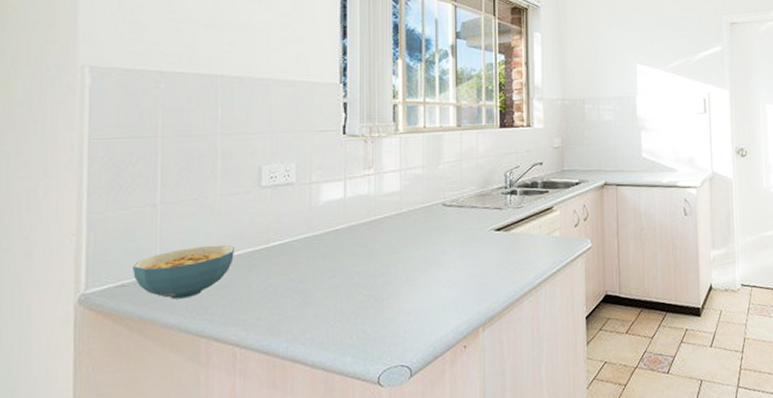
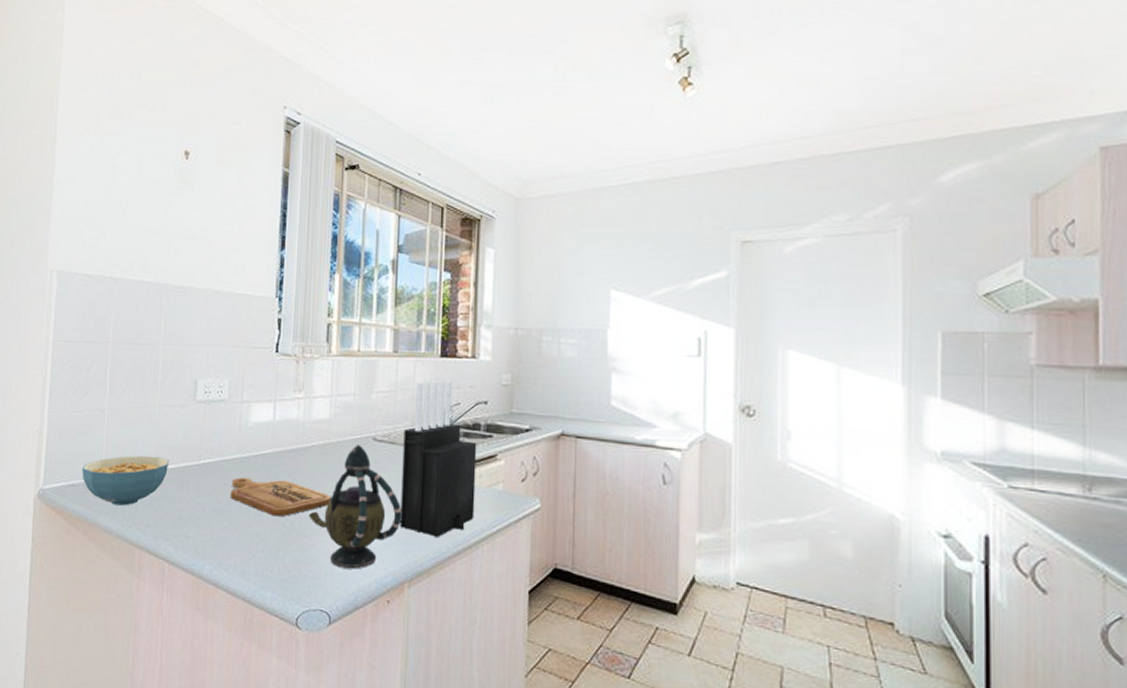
cutting board: none [303,252,406,287] -> present [230,477,331,517]
teapot: none [385,211,473,324] -> present [309,445,402,569]
knife block: none [471,147,537,284] -> present [400,380,477,537]

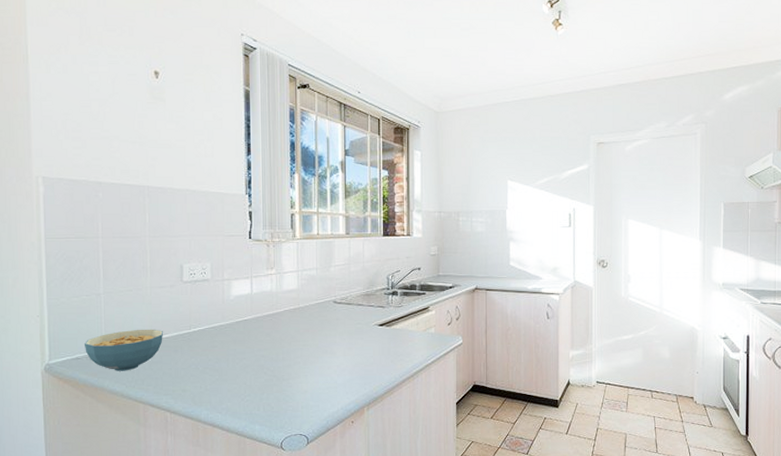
cutting board: present [230,477,331,517] -> none [219,339,303,368]
teapot: present [309,445,402,569] -> none [286,307,359,401]
knife block: present [400,380,477,537] -> none [357,253,414,371]

